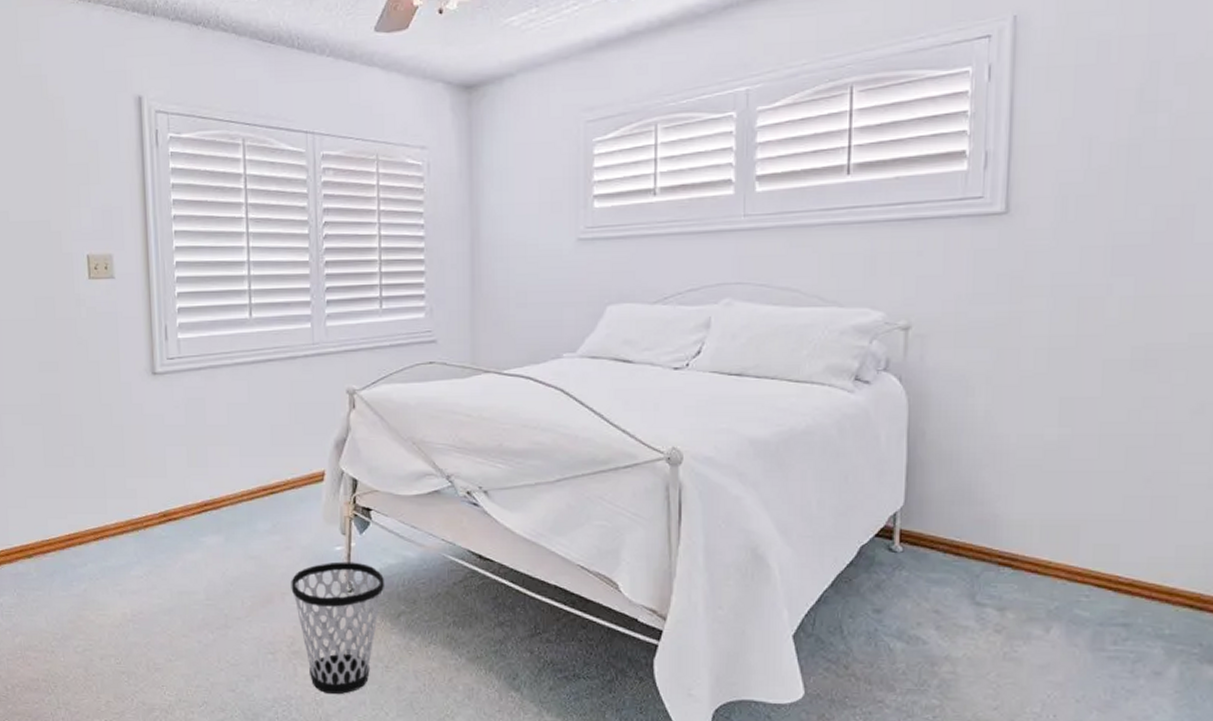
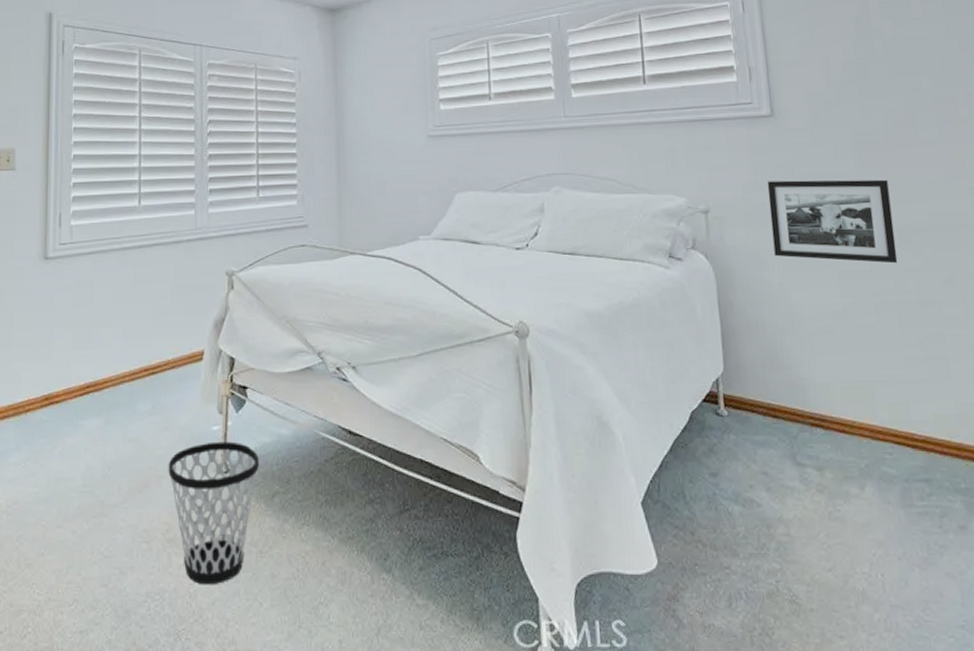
picture frame: none [984,291,1143,390] -> present [767,179,898,264]

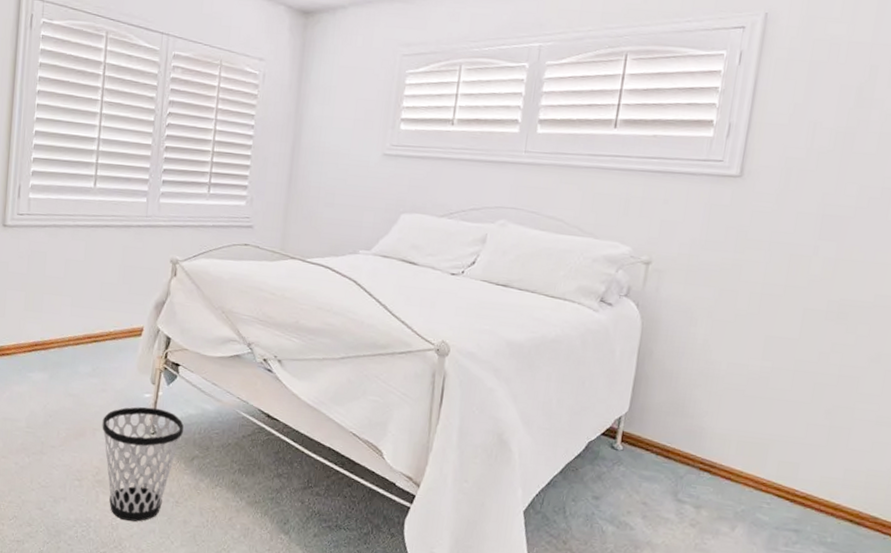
picture frame: present [767,179,898,264] -> none [706,241,843,337]

